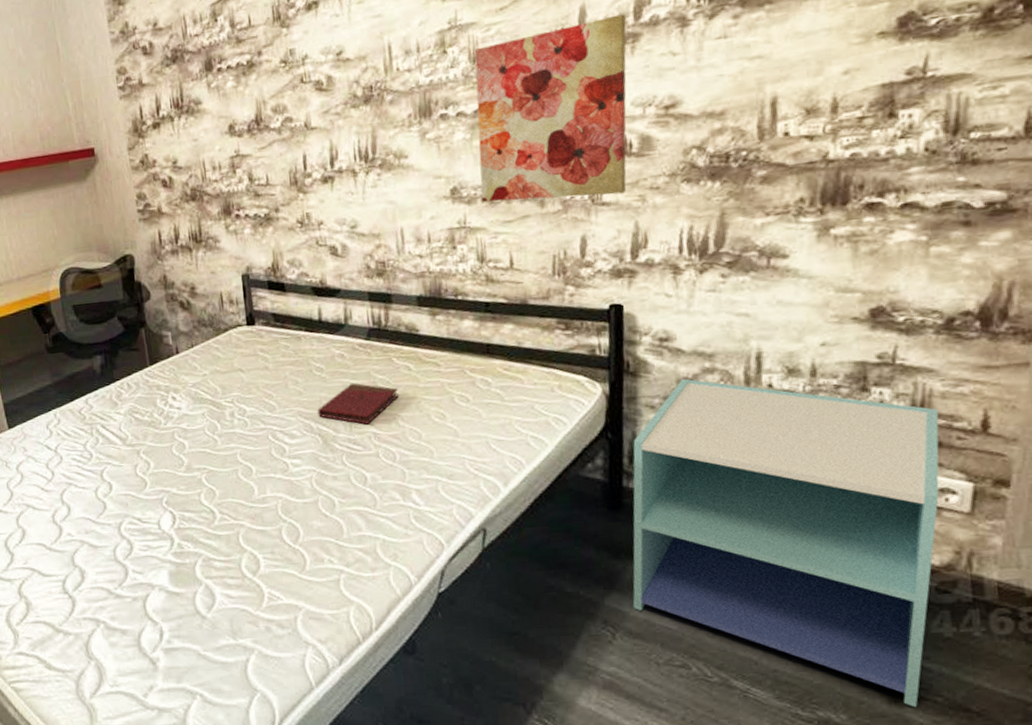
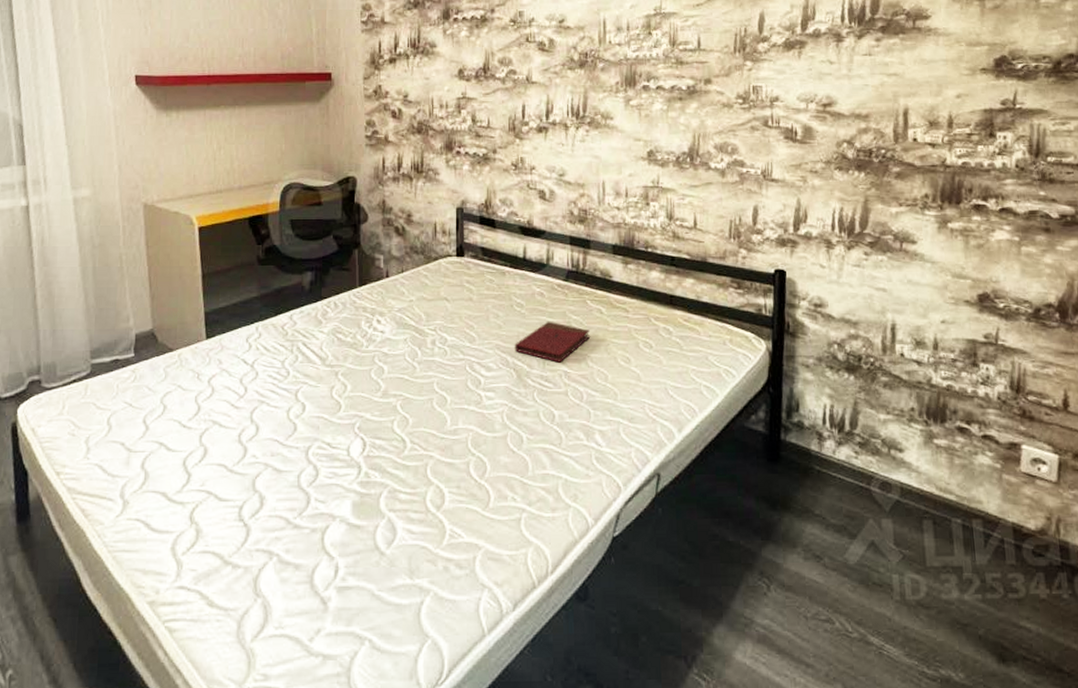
wall art: present [474,14,627,202] -> none [673,24,795,173]
nightstand: present [632,378,939,708] -> none [786,342,1033,667]

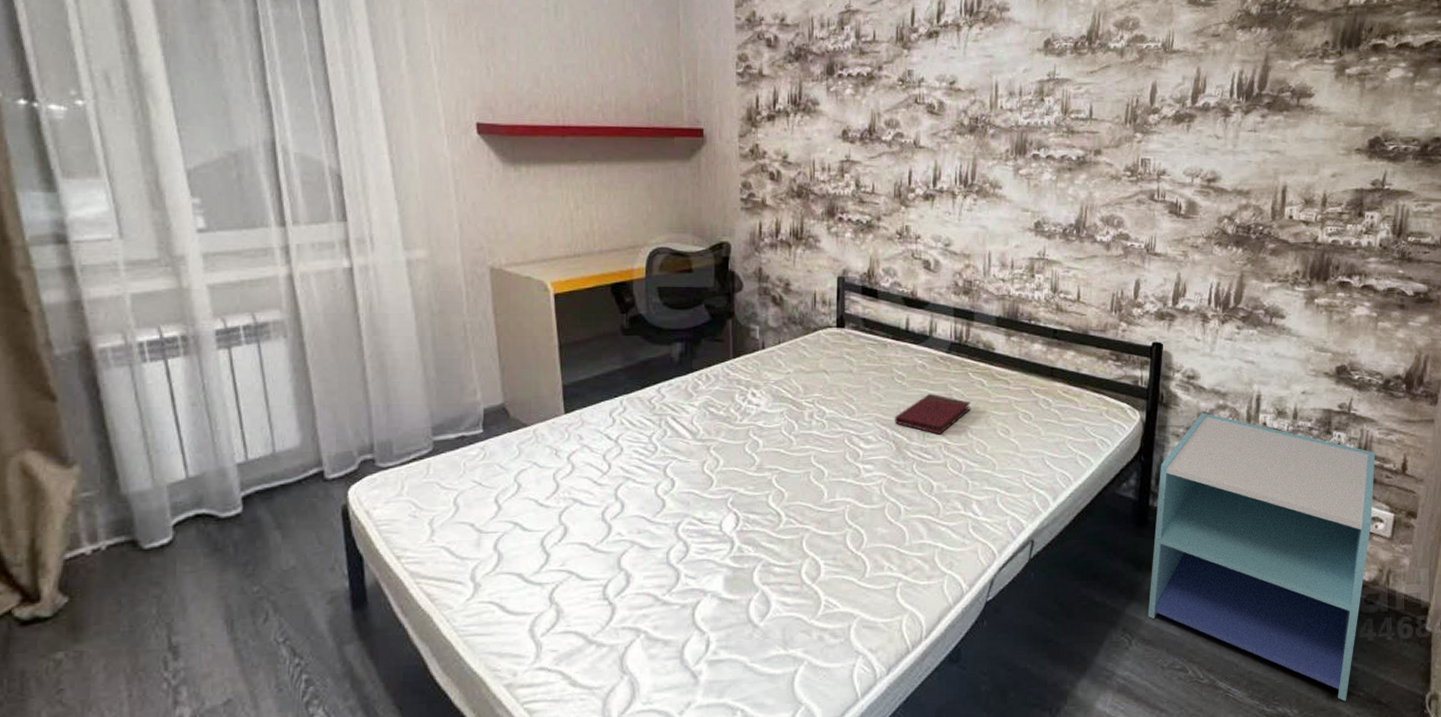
nightstand: none [786,342,1033,667] -> present [1147,412,1376,702]

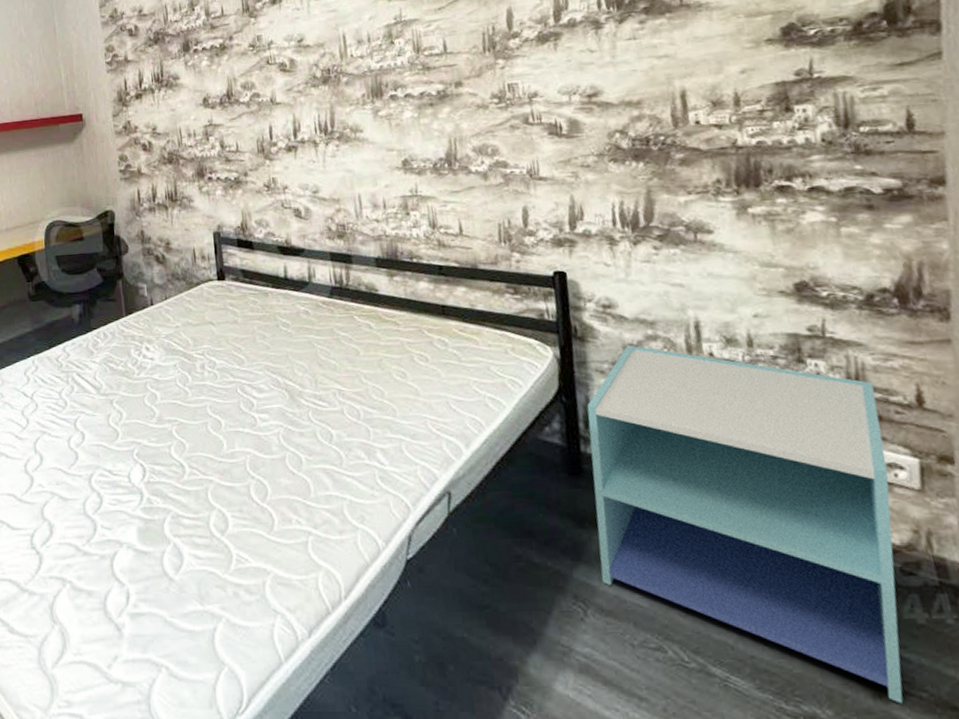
book: present [895,393,972,435] -> none [284,339,362,381]

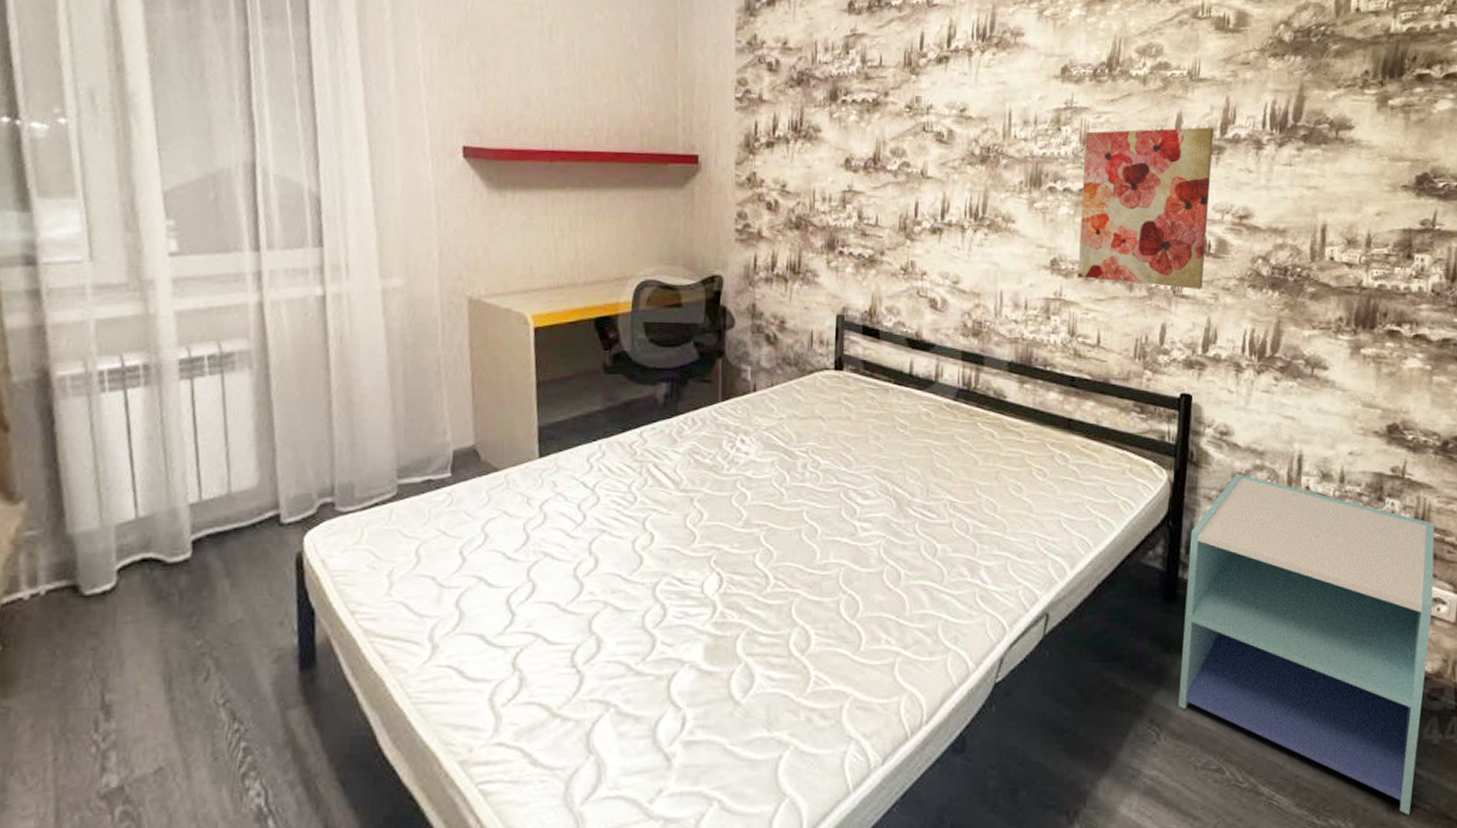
wall art: none [418,16,560,174] -> present [1078,127,1214,290]

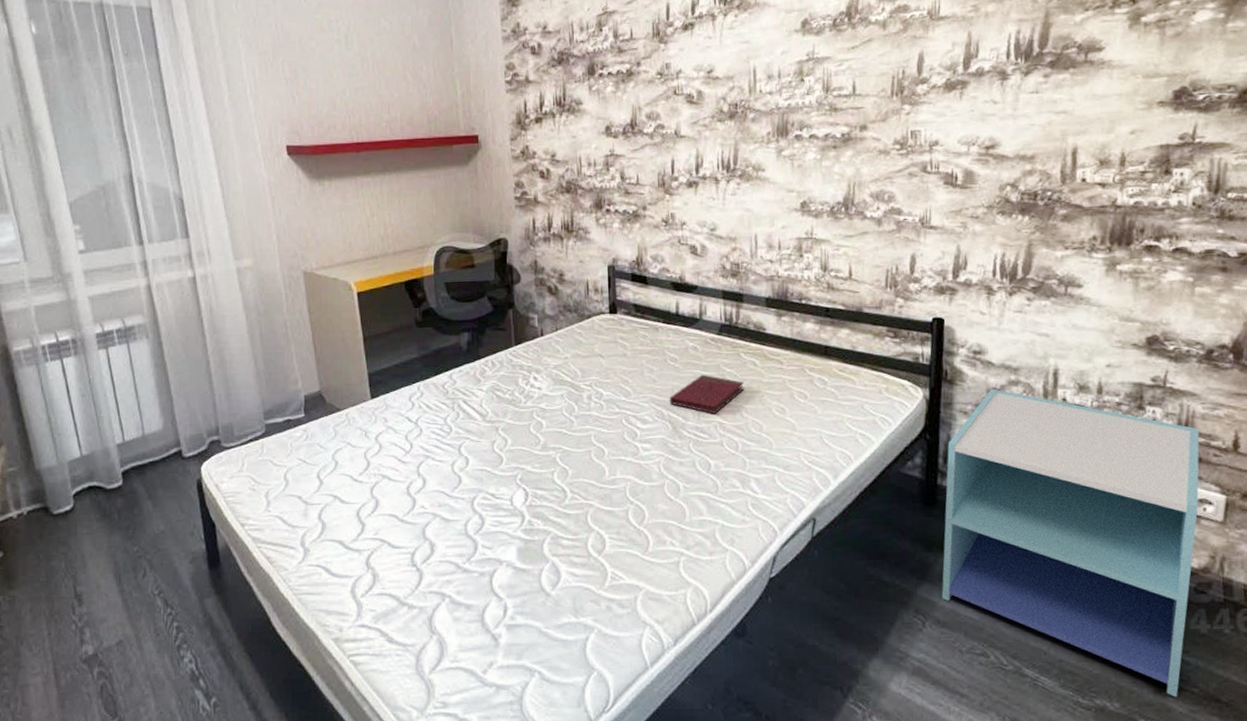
book: none [895,444,980,491] -> present [669,374,745,414]
wall art: present [1078,127,1214,290] -> none [827,63,957,220]

